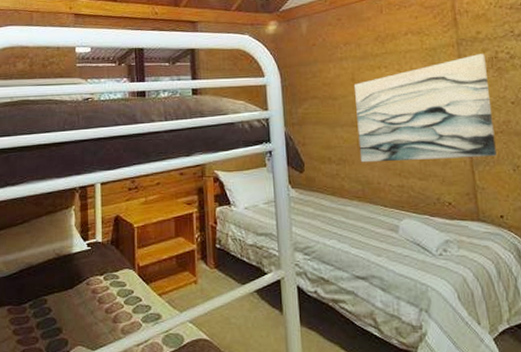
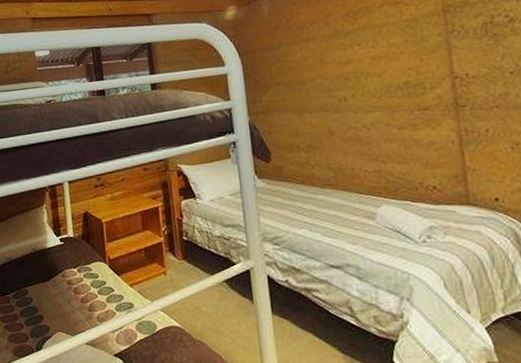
wall art: present [353,54,497,163] -> none [322,19,491,149]

